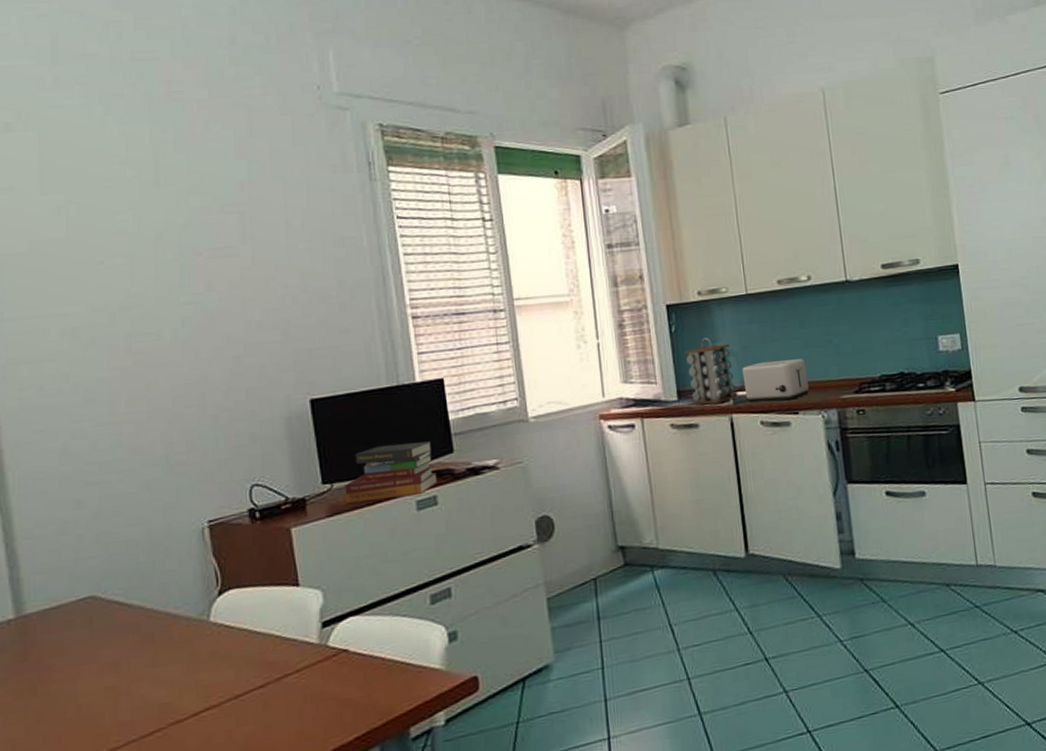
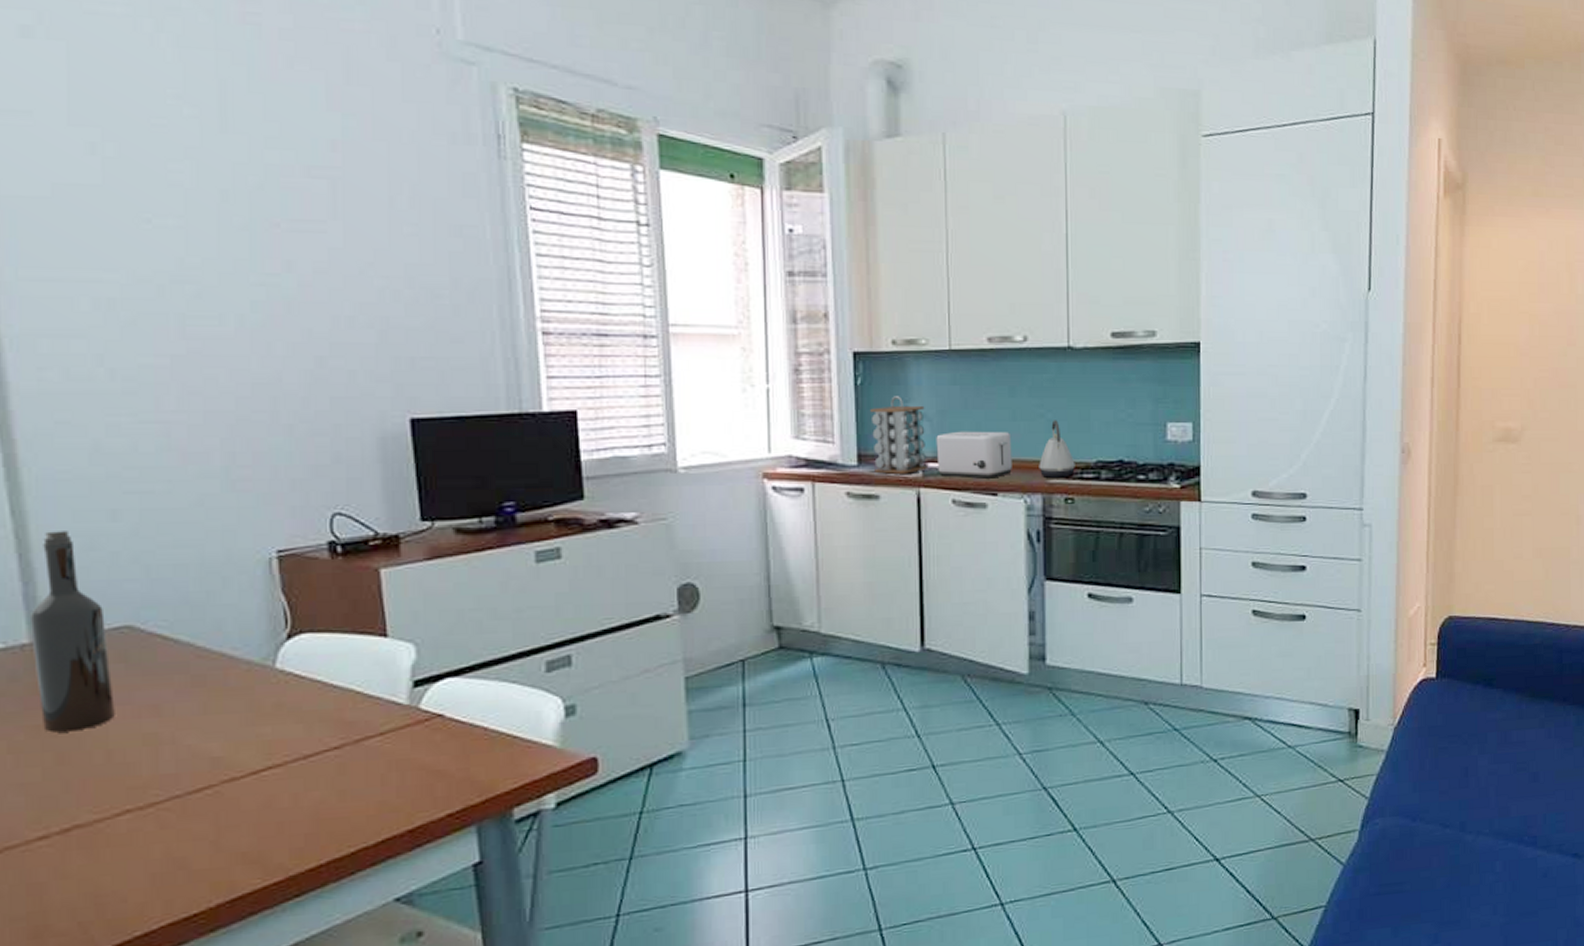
wine bottle: none [14,521,82,694] -> present [29,531,115,733]
books: present [345,441,438,503] -> none [448,482,563,546]
kettle: none [831,344,863,395] -> present [1039,420,1075,479]

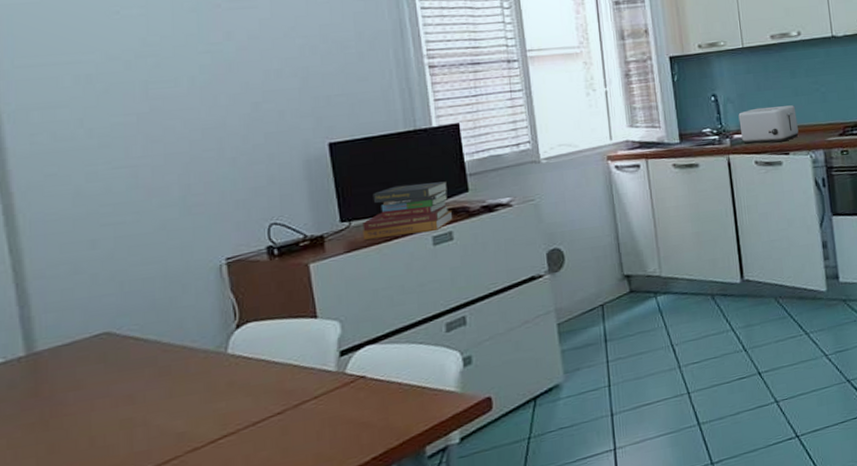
wine bottle: present [29,531,115,733] -> none [24,261,96,428]
books: none [448,482,563,546] -> present [362,181,453,240]
spice rack: present [870,396,929,475] -> none [686,86,735,148]
kettle: present [1039,420,1075,479] -> none [818,92,847,137]

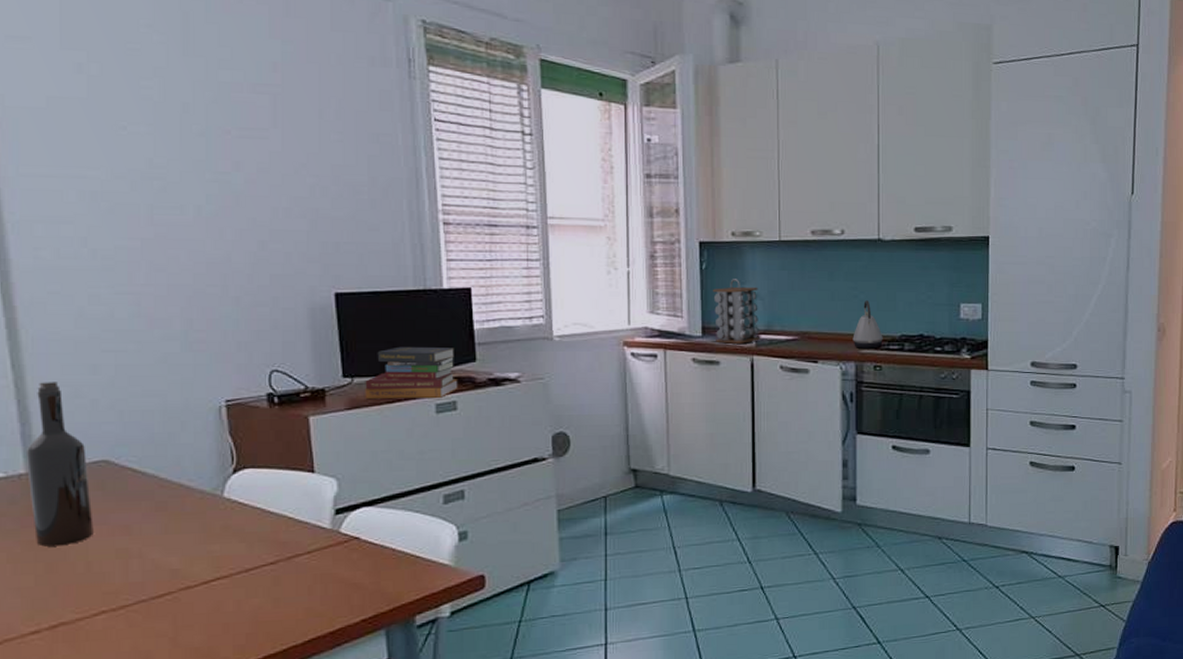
wine bottle: none [24,261,96,428] -> present [25,382,93,547]
spice rack: none [686,86,735,148] -> present [713,279,761,345]
toaster: present [738,105,799,145] -> none [767,308,830,348]
kettle: none [818,92,847,137] -> present [852,300,883,350]

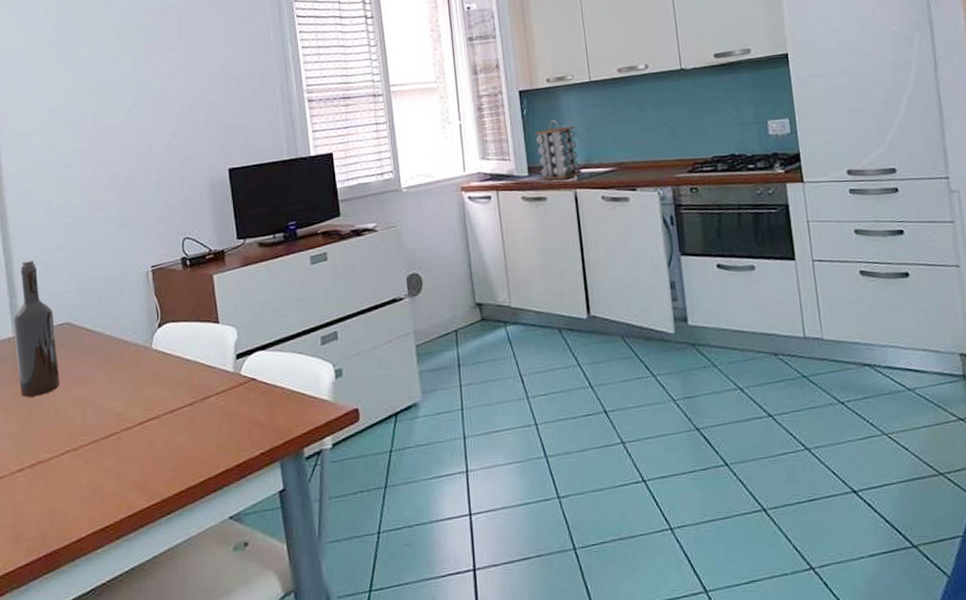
books: present [365,346,458,399] -> none [254,206,328,256]
kettle: present [852,300,883,350] -> none [666,127,696,174]

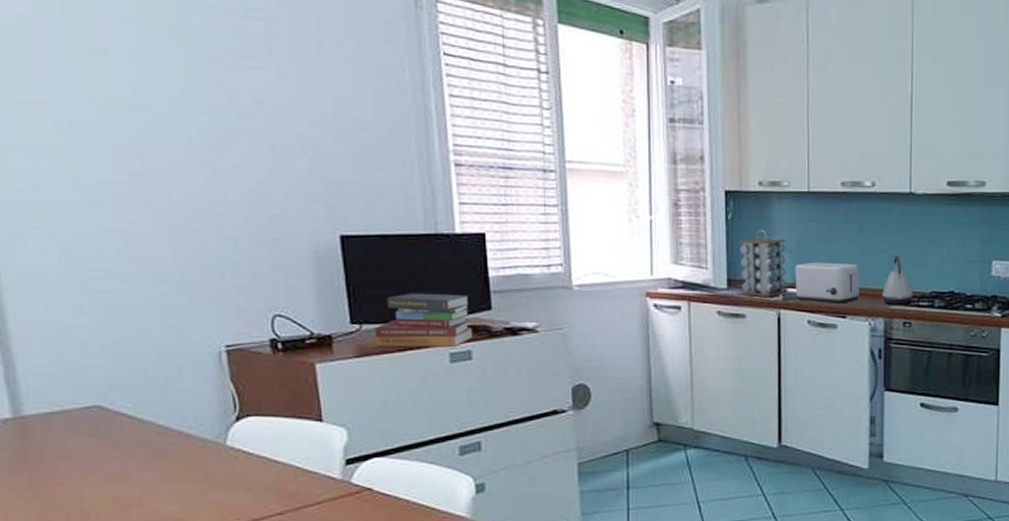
wine bottle: present [13,261,60,397] -> none [10,322,88,494]
books: none [254,206,328,256] -> present [374,293,473,347]
toaster: none [585,140,646,180] -> present [795,262,860,303]
kettle: none [666,127,696,174] -> present [882,255,913,306]

